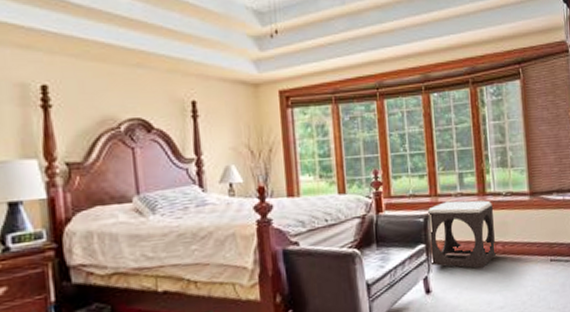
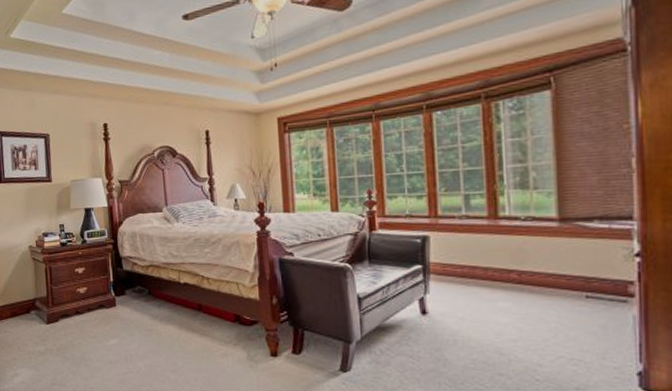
footstool: present [427,200,496,268] -> none [425,223,509,295]

